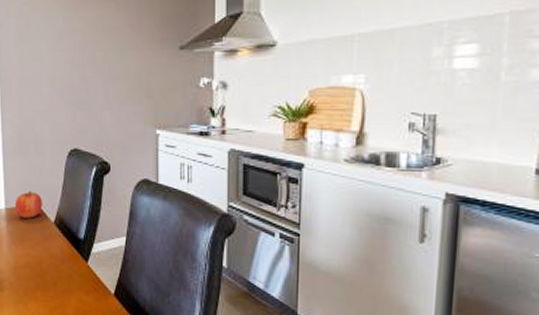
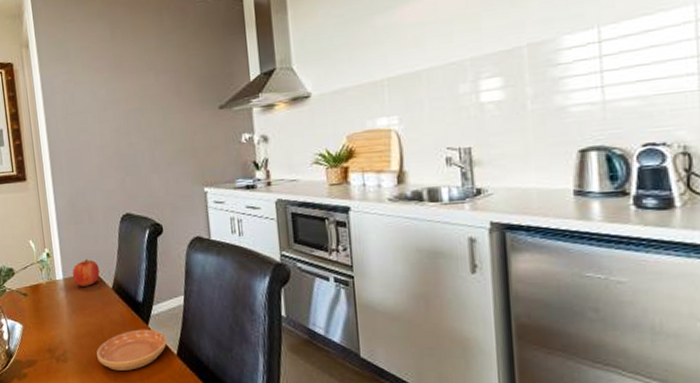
saucer: none [33,265,105,305] -> present [96,329,167,371]

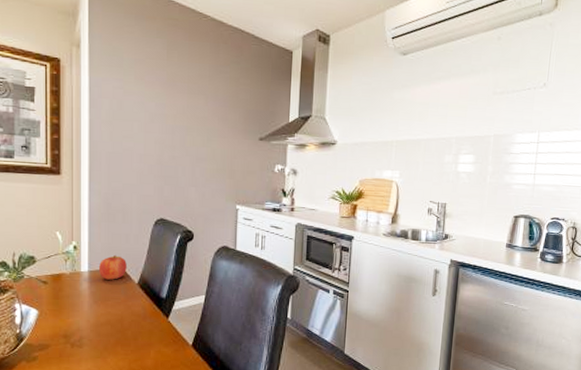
saucer: present [96,329,167,371] -> none [113,321,184,357]

